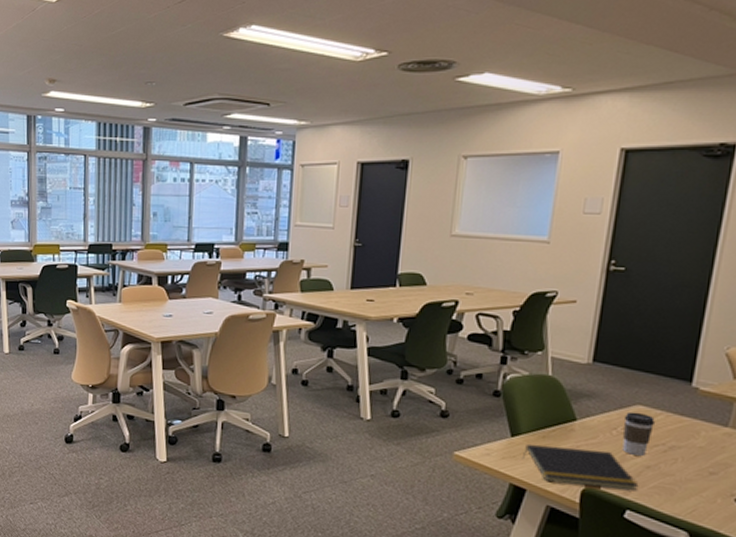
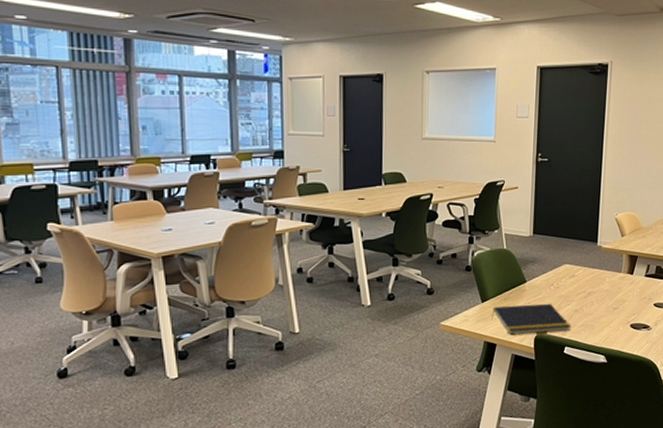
coffee cup: present [622,411,655,456] -> none [557,270,577,303]

